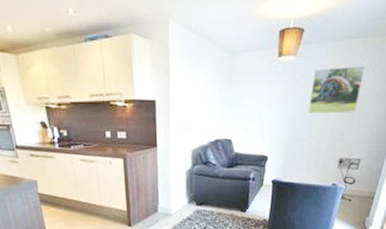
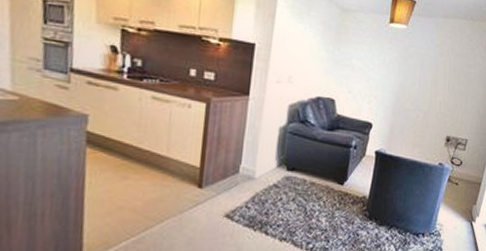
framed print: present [308,65,365,114] -> none [416,41,473,91]

